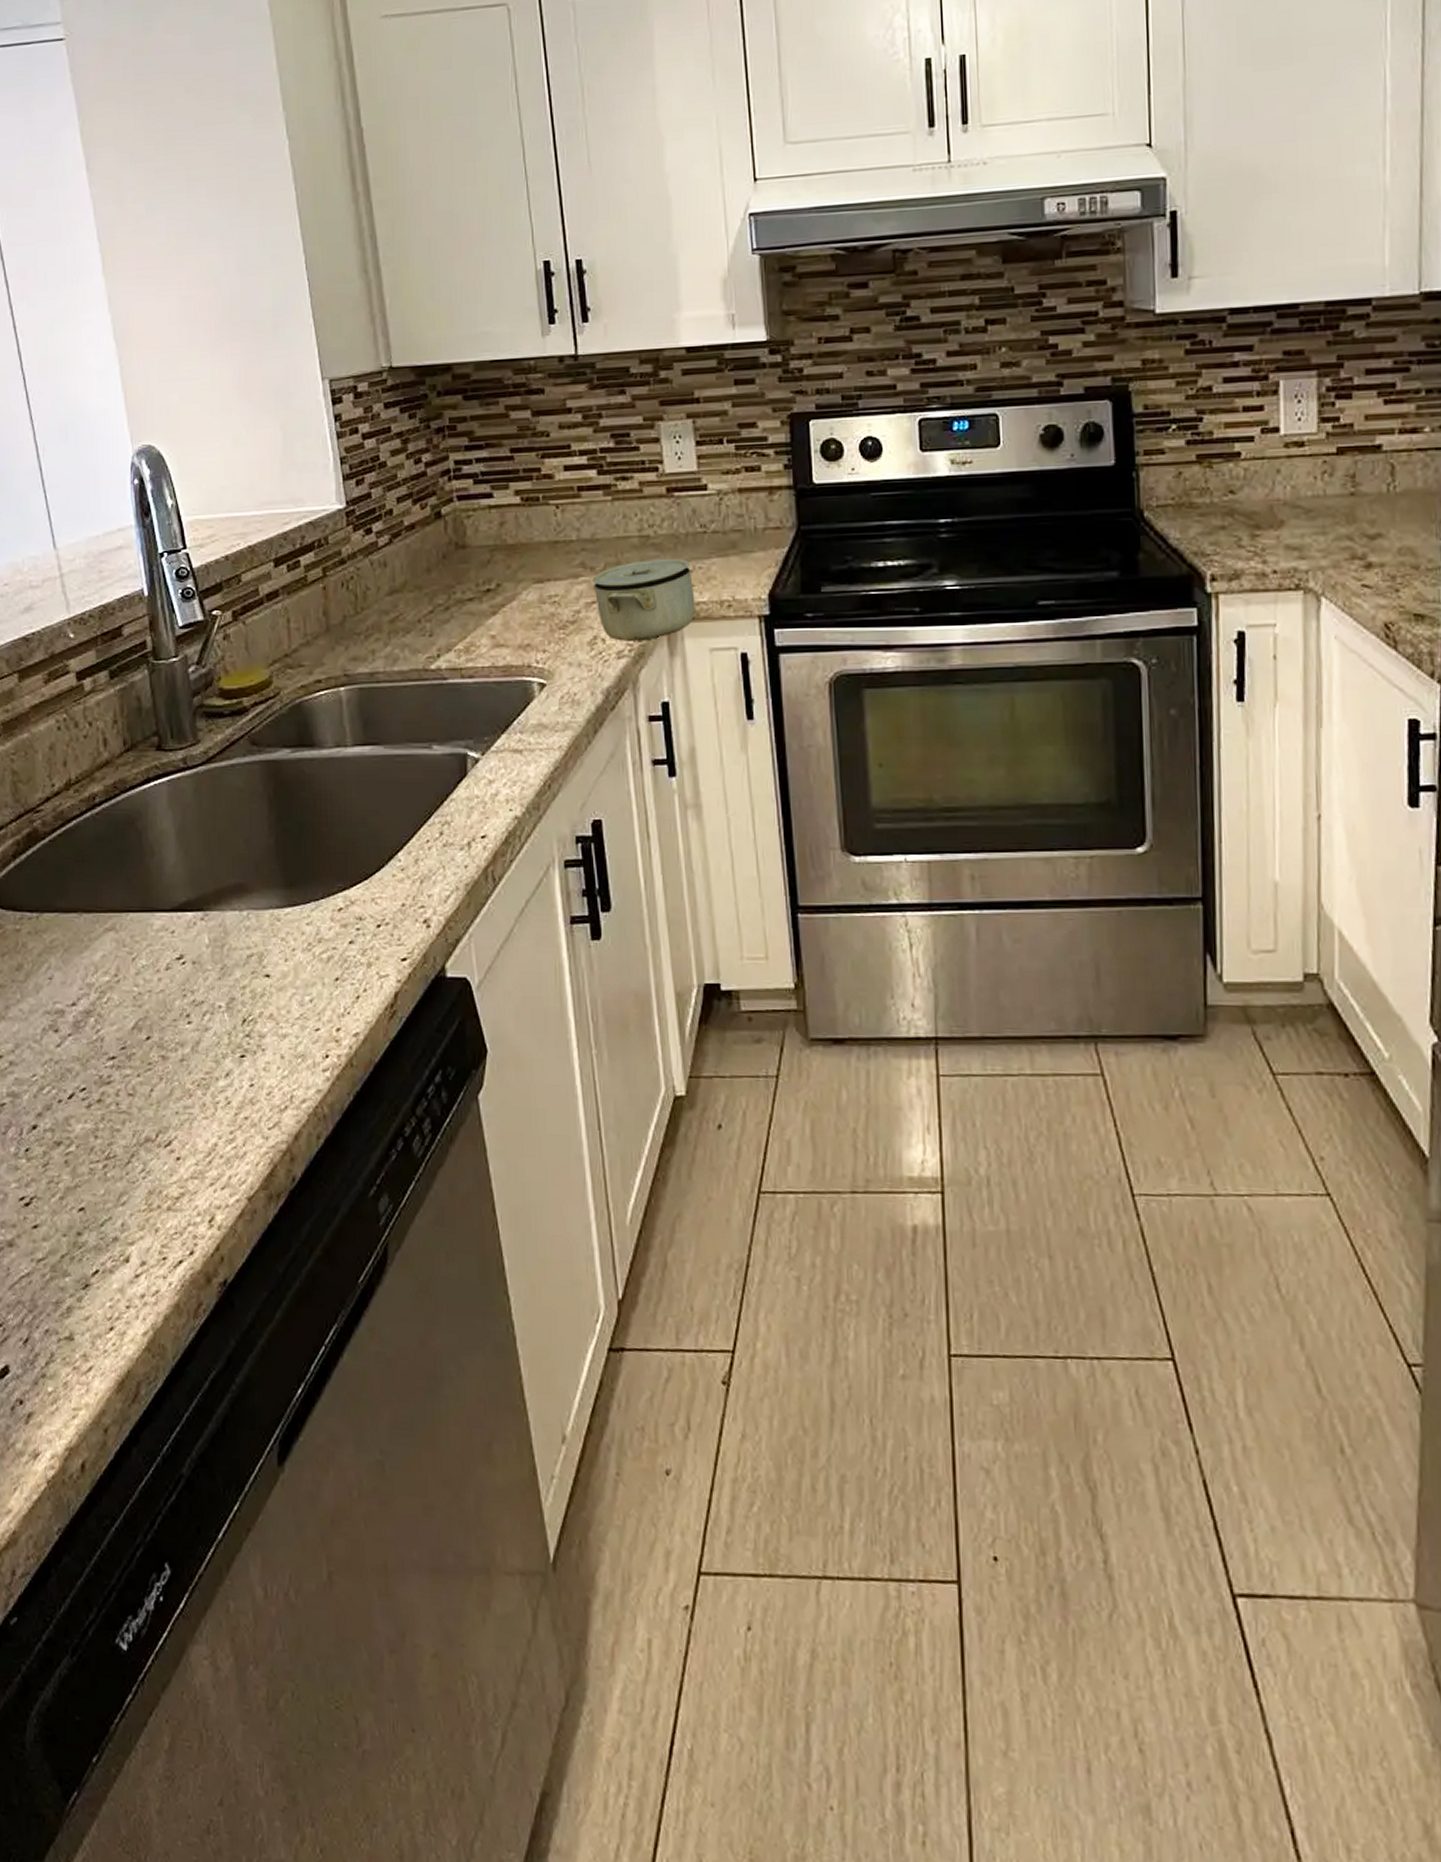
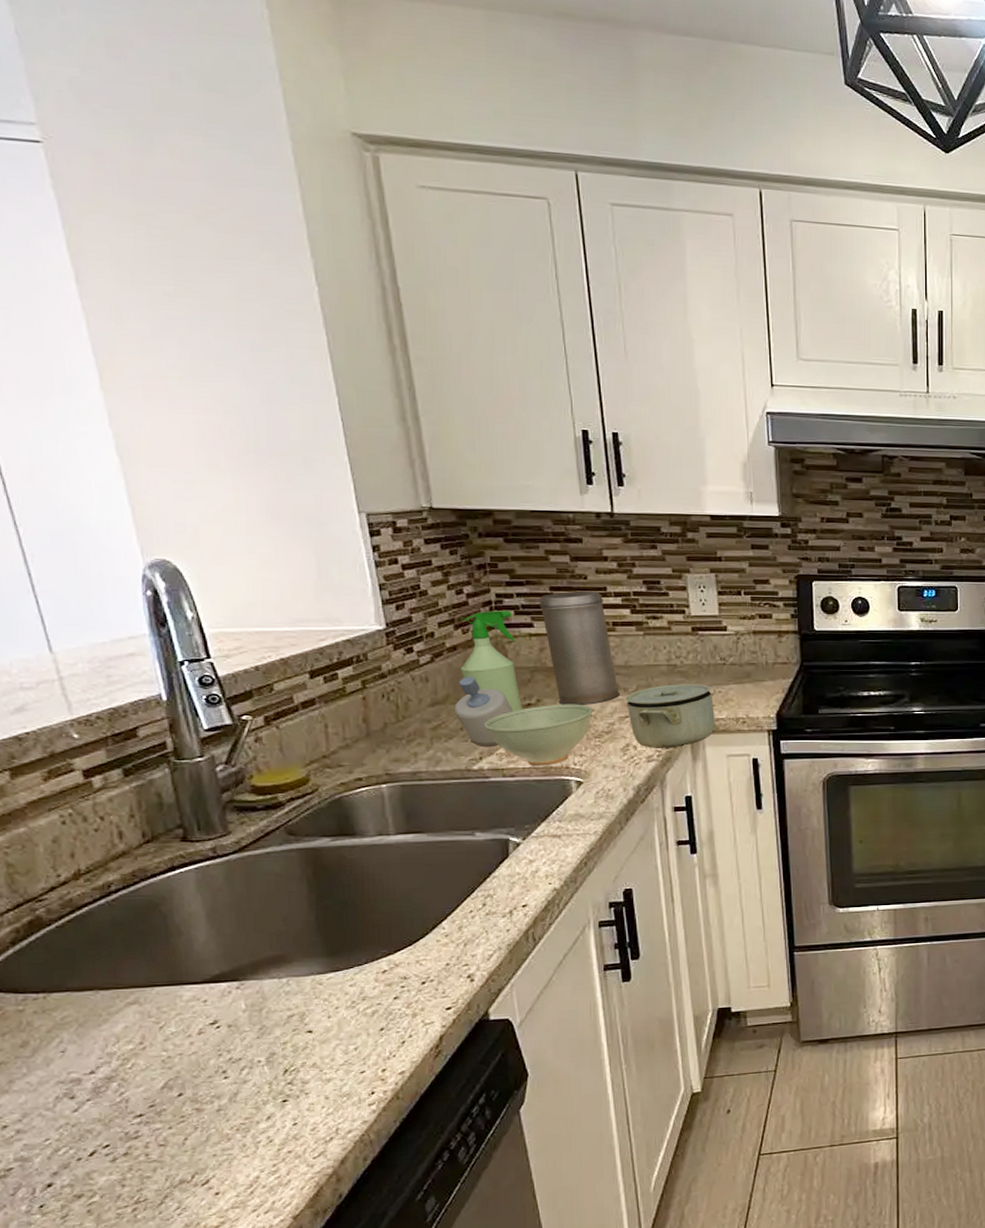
soap dispenser: none [412,559,473,643] -> present [454,677,514,748]
spray bottle: none [418,480,483,600] -> present [460,611,523,712]
bowl: none [442,588,557,665] -> present [484,704,593,766]
canister: none [499,450,587,591] -> present [539,591,621,706]

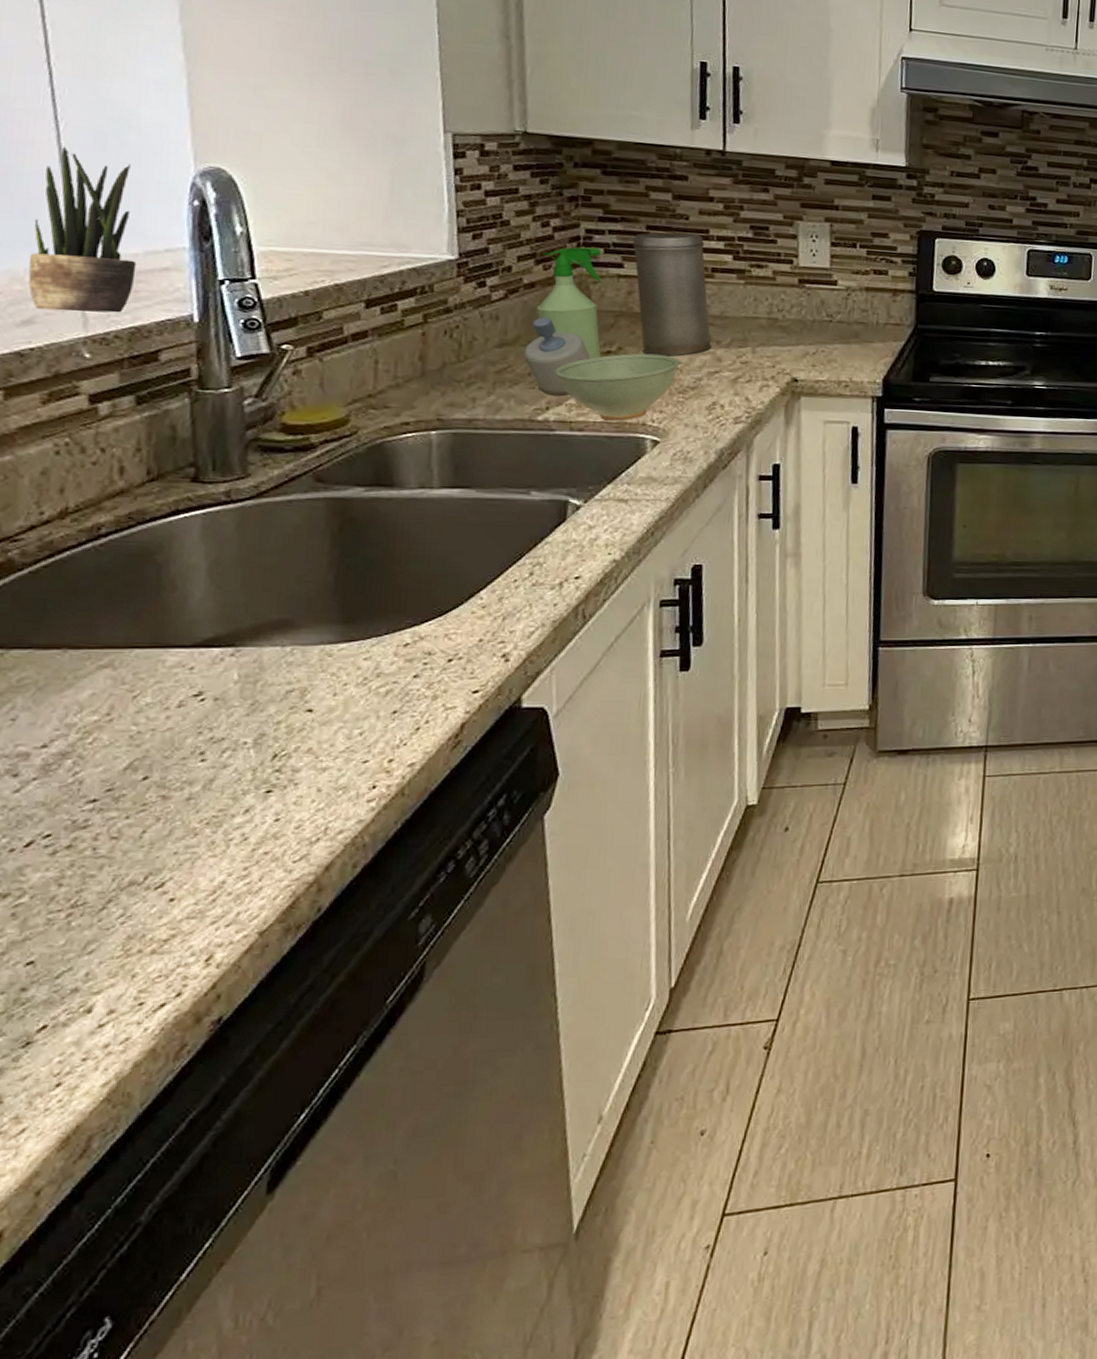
potted plant: none [11,549,106,698] -> present [28,146,137,313]
cooking pot: present [625,683,715,748] -> none [717,339,815,410]

